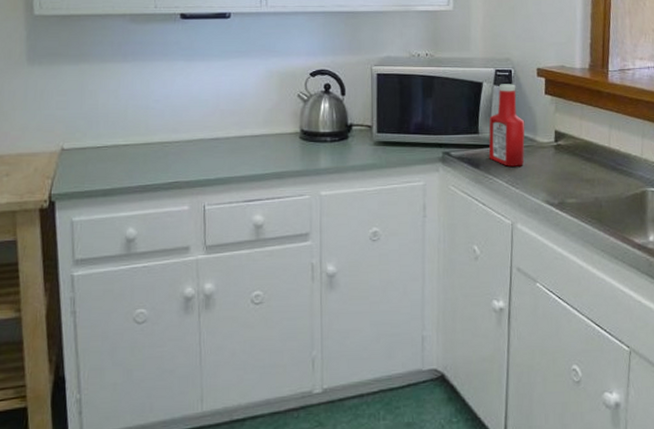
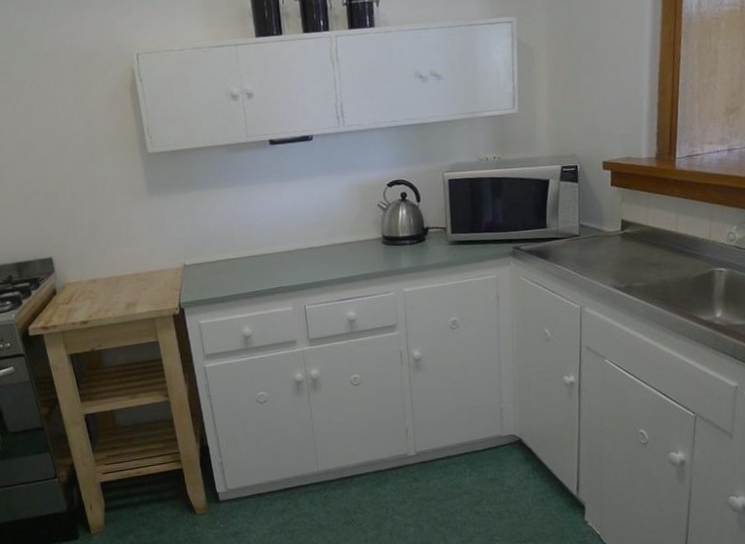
ketchup bottle: present [488,84,525,167] -> none [556,178,592,256]

